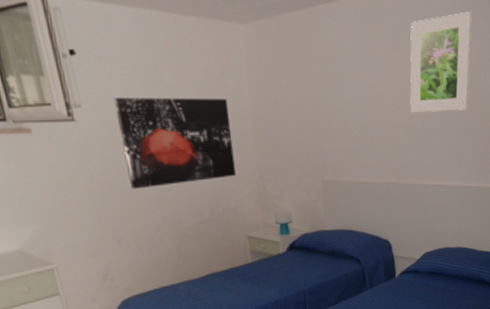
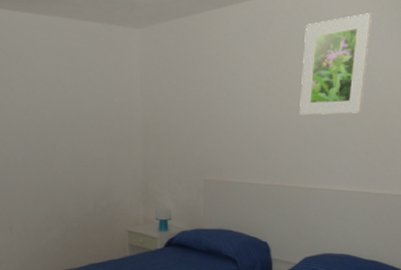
wall art: present [114,97,236,190] -> none [18,96,121,181]

